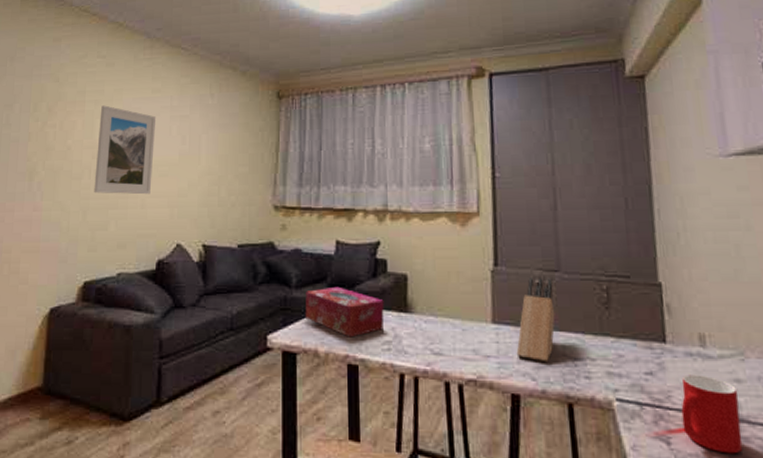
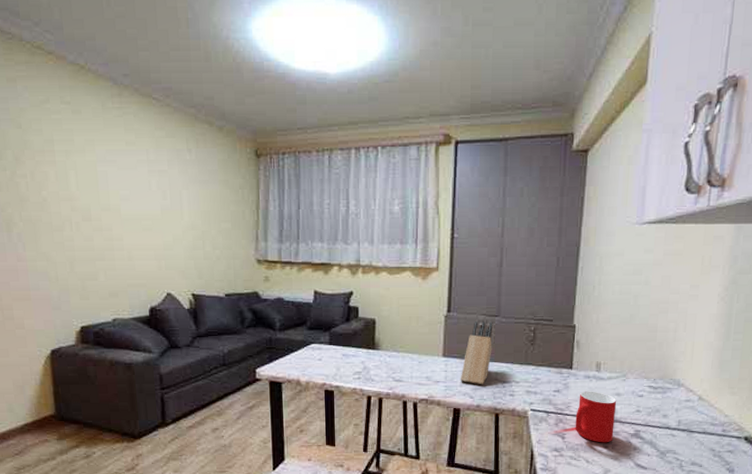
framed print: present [94,105,157,195] -> none [73,156,137,247]
tissue box: present [305,286,384,338] -> none [288,329,356,370]

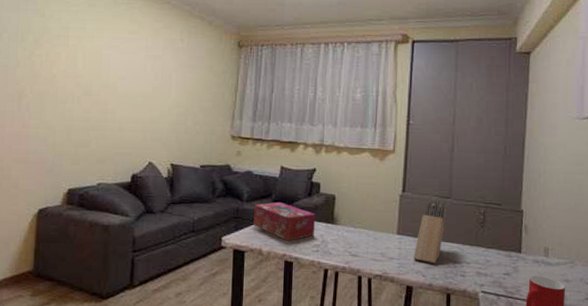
tissue box: none [288,329,356,370] -> present [253,202,316,241]

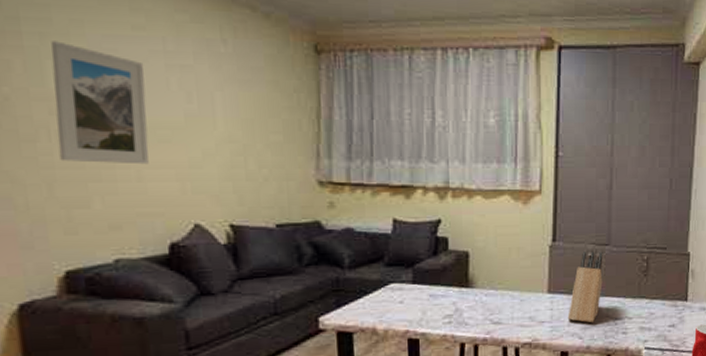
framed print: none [77,41,133,120] -> present [51,41,149,165]
tissue box: present [253,202,316,241] -> none [360,265,445,314]

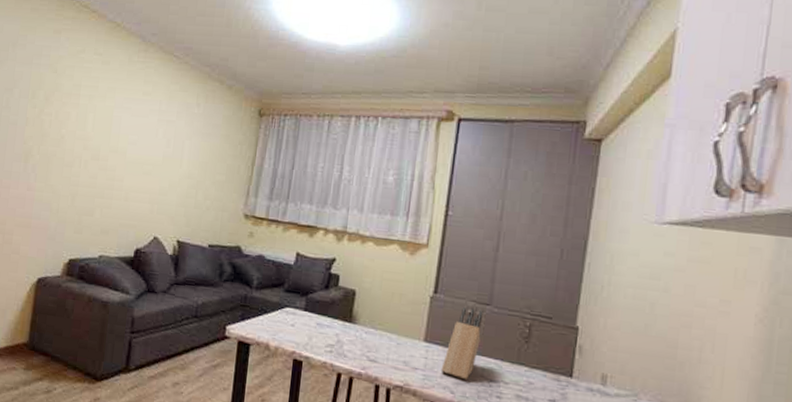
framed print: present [51,41,149,165] -> none [83,101,145,189]

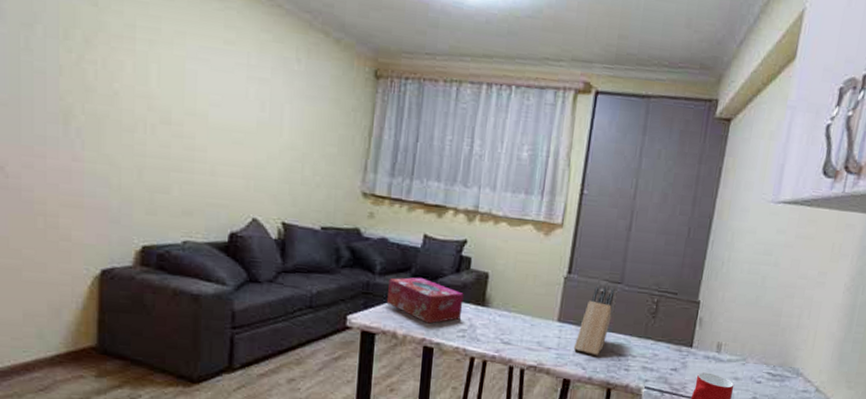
tissue box: none [261,292,332,338] -> present [386,277,464,324]

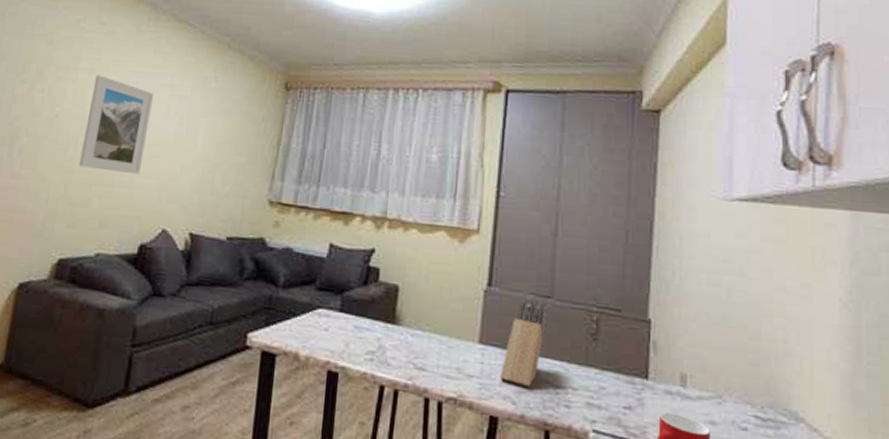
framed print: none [151,48,230,162] -> present [79,75,154,175]
tissue box: present [386,277,464,324] -> none [289,290,372,344]

